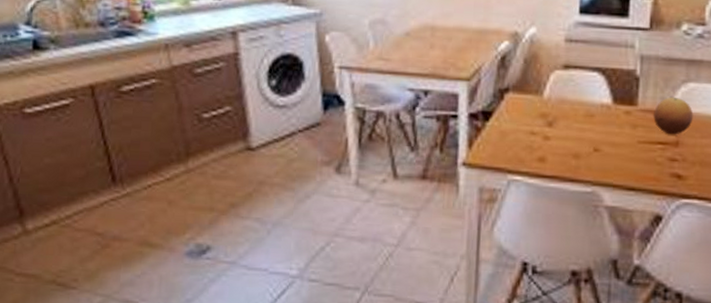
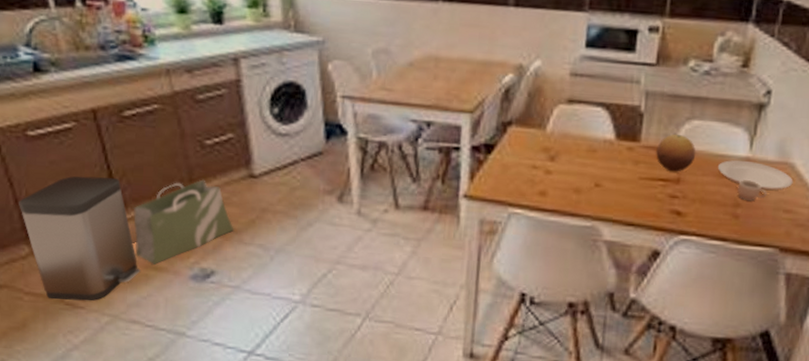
pedal bin: none [13,152,135,281] -> present [19,176,141,301]
grocery bag: none [129,153,231,241] -> present [133,179,234,265]

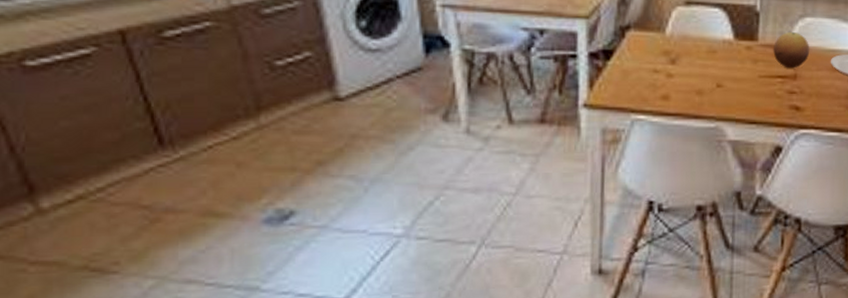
pedal bin: present [19,176,141,301] -> none [16,111,196,266]
grocery bag: present [133,179,234,265] -> none [182,106,317,210]

